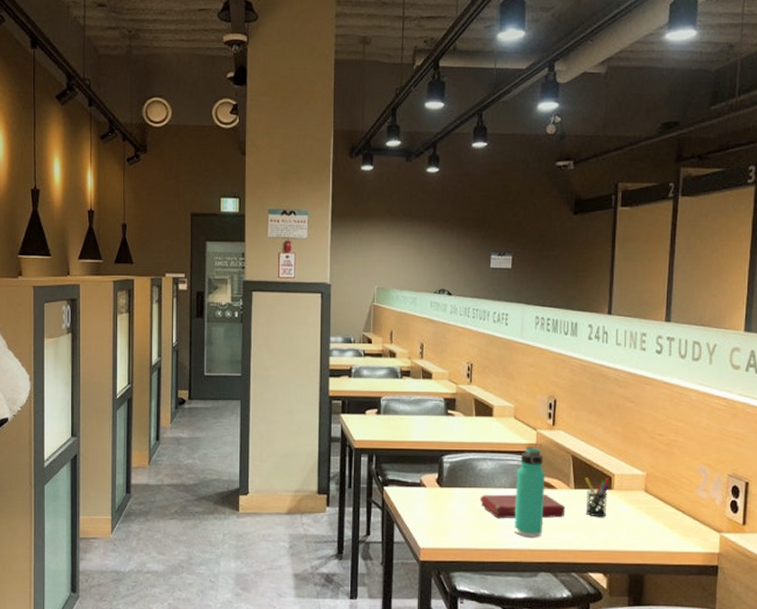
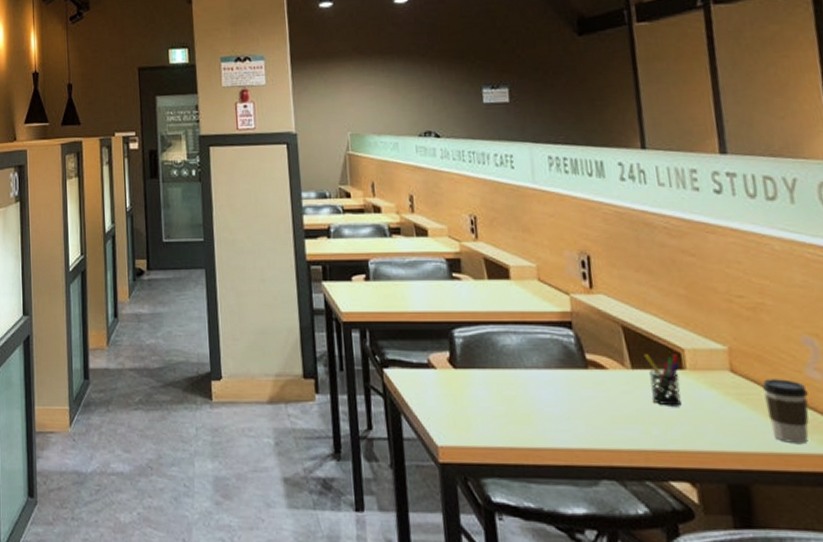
book: present [479,494,566,519] -> none [507,376,624,409]
thermos bottle: present [514,447,546,538] -> none [550,316,597,433]
coffee cup: none [664,497,695,544] -> present [761,379,809,443]

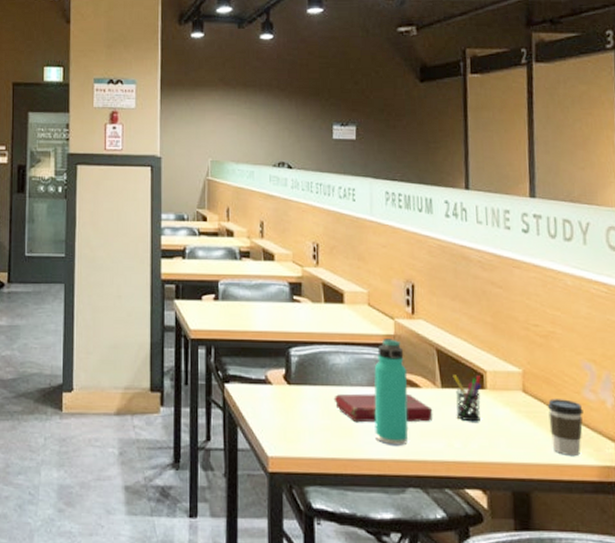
book: none [507,376,624,409] -> present [334,393,433,423]
thermos bottle: none [550,316,597,433] -> present [374,338,408,446]

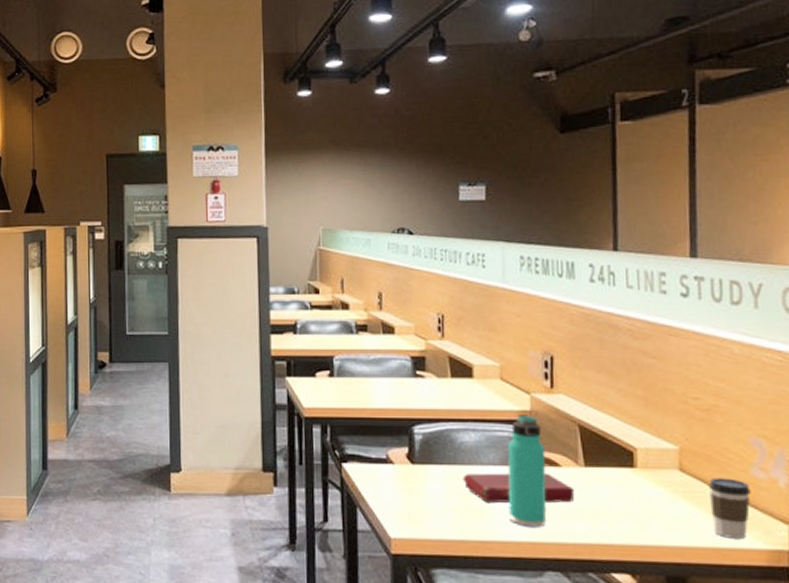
pen holder: present [452,375,481,422] -> none [597,453,631,503]

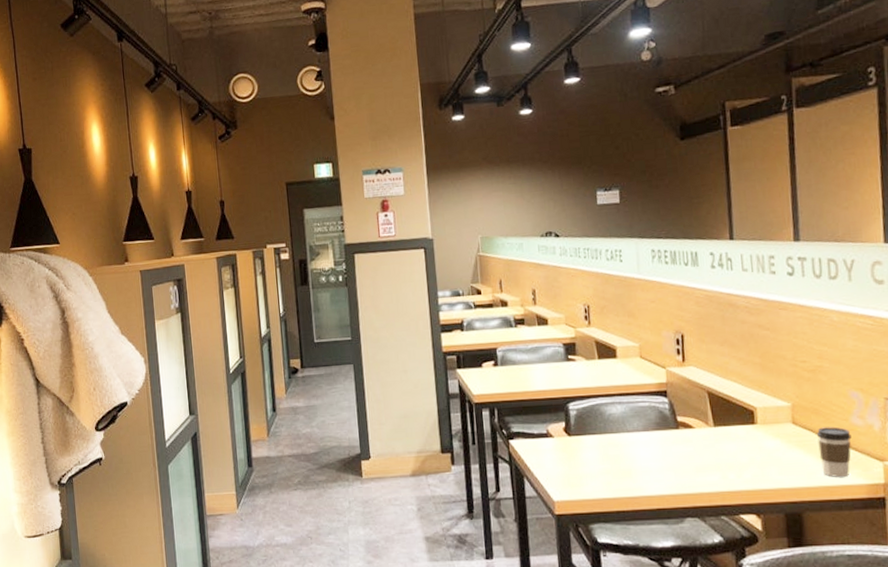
book: present [462,472,575,504] -> none [612,434,707,465]
thermos bottle: present [507,415,547,527] -> none [648,386,684,482]

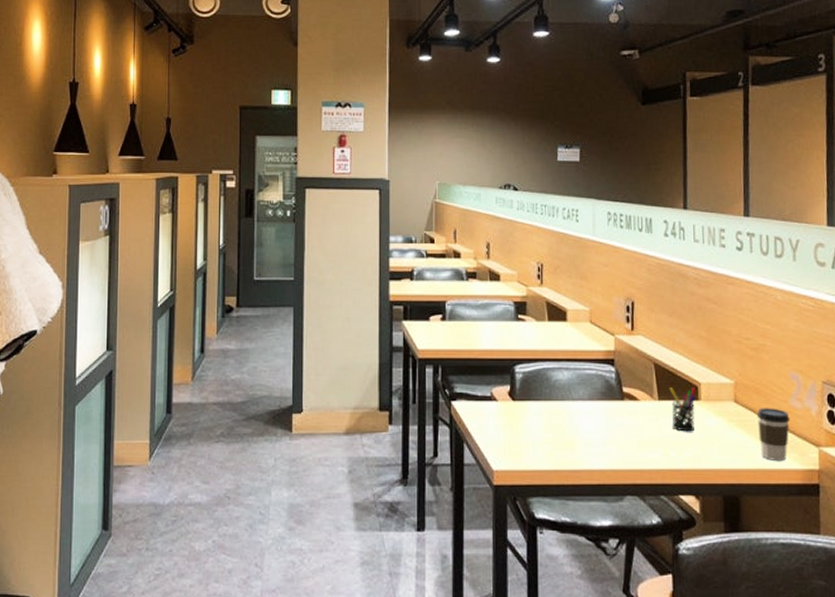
pen holder: none [724,412,752,455] -> present [669,387,696,432]

